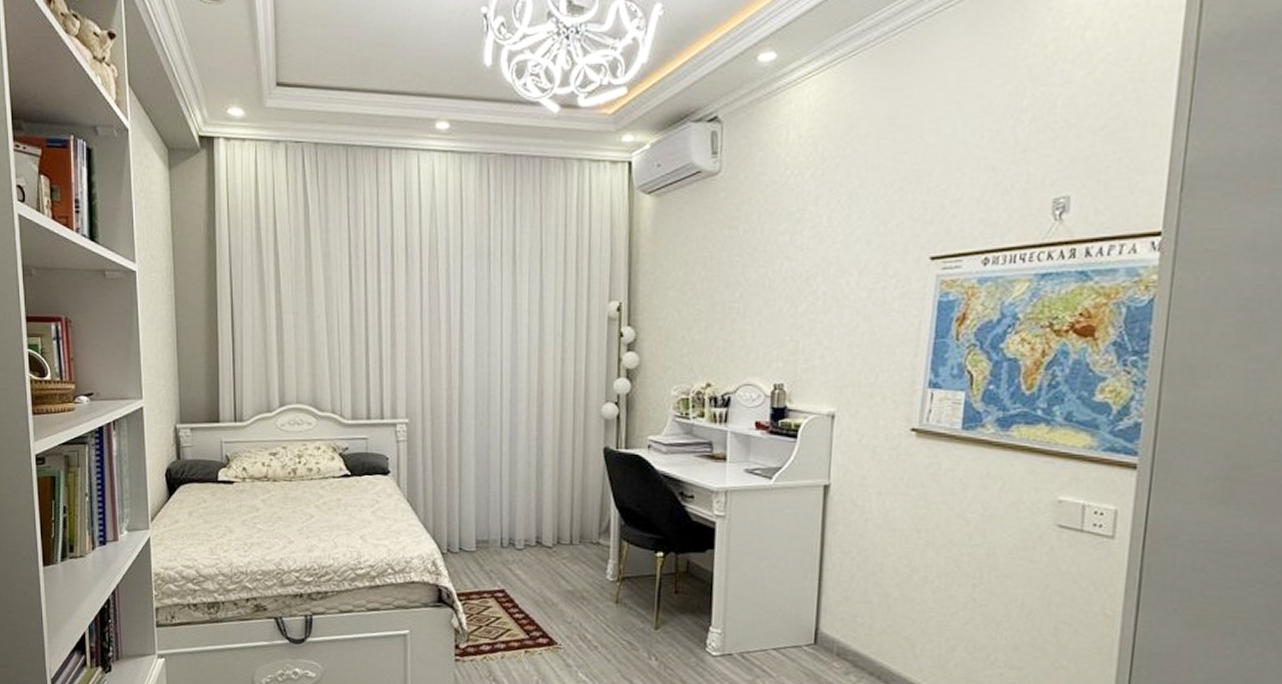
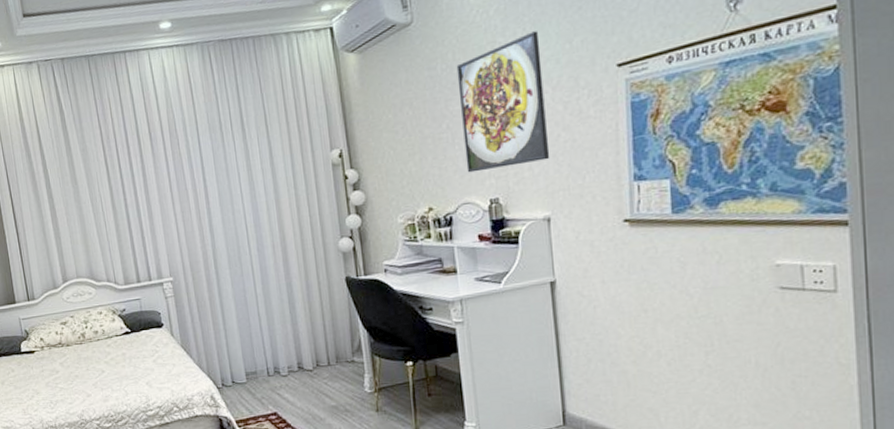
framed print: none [754,205,853,352] -> present [456,31,550,173]

